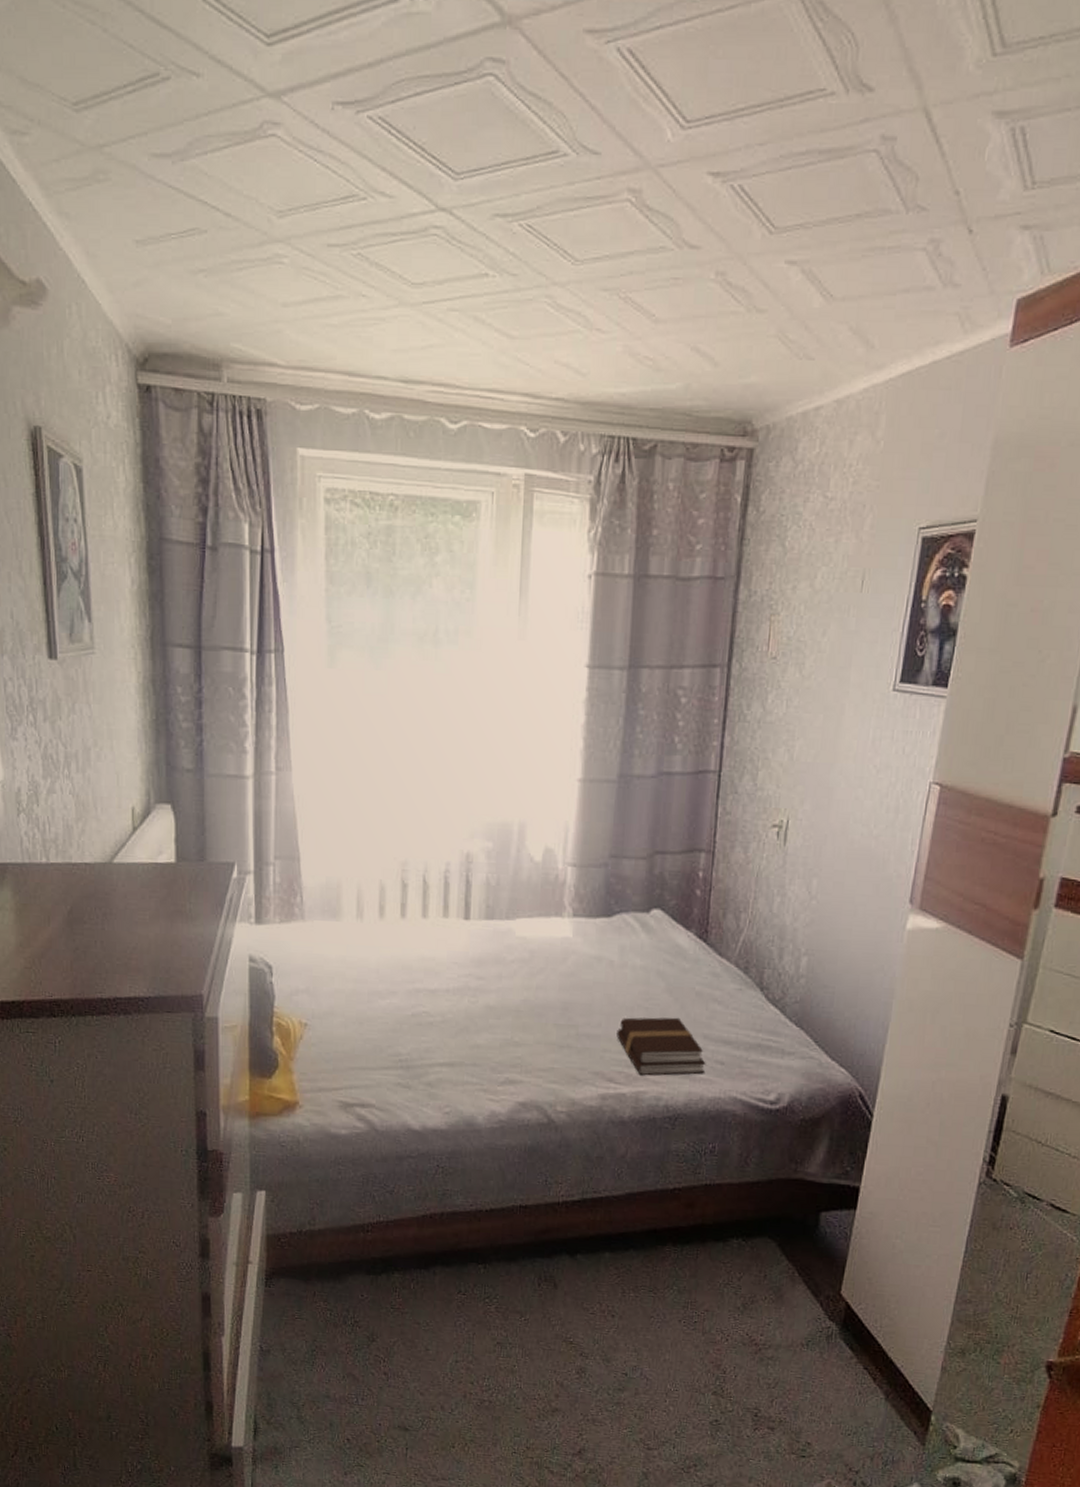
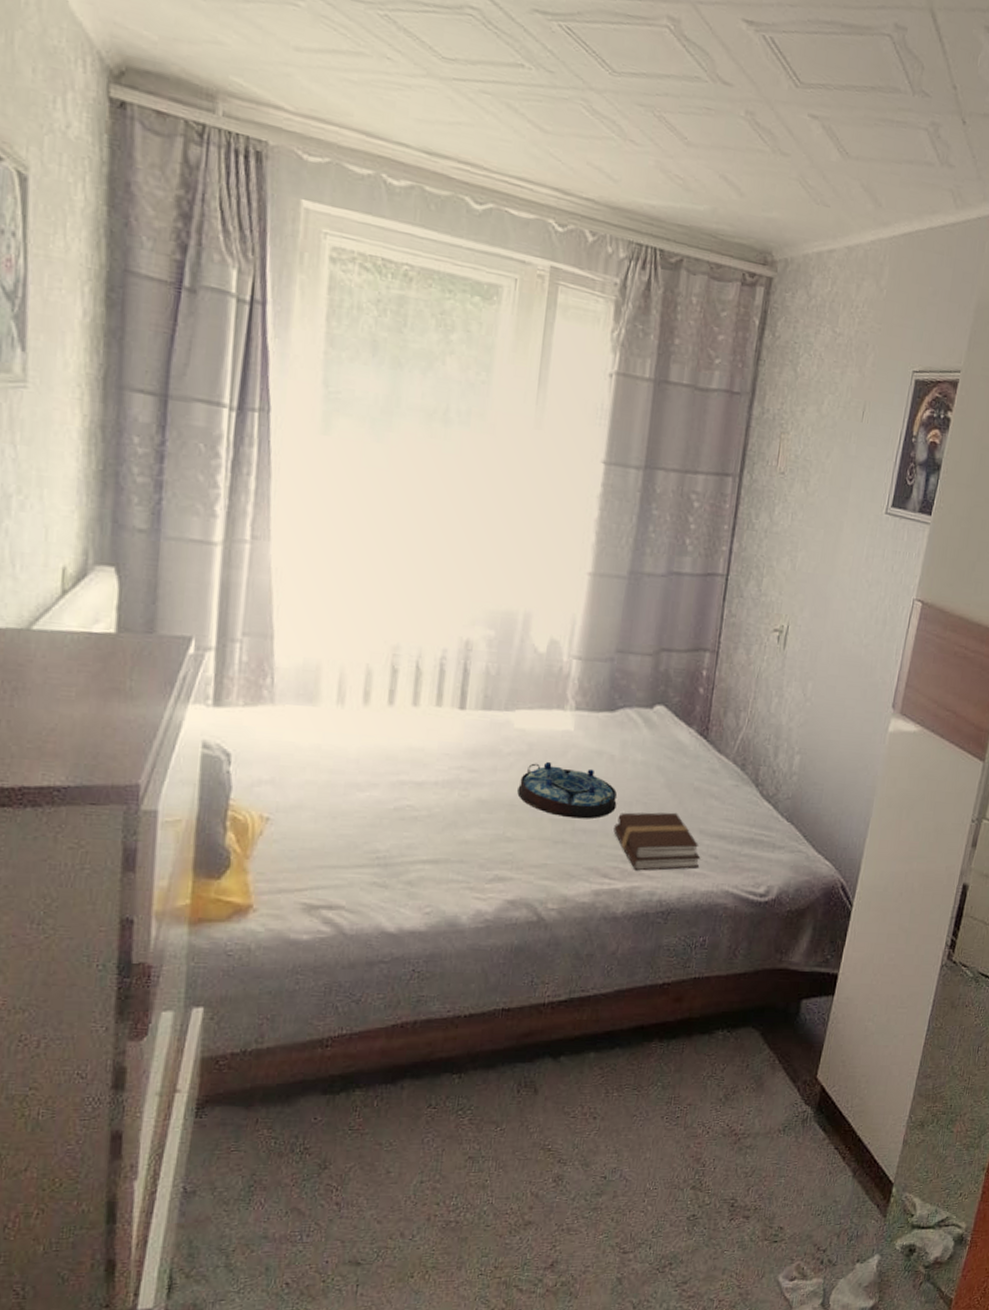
serving tray: none [522,968,618,1024] -> present [517,761,617,819]

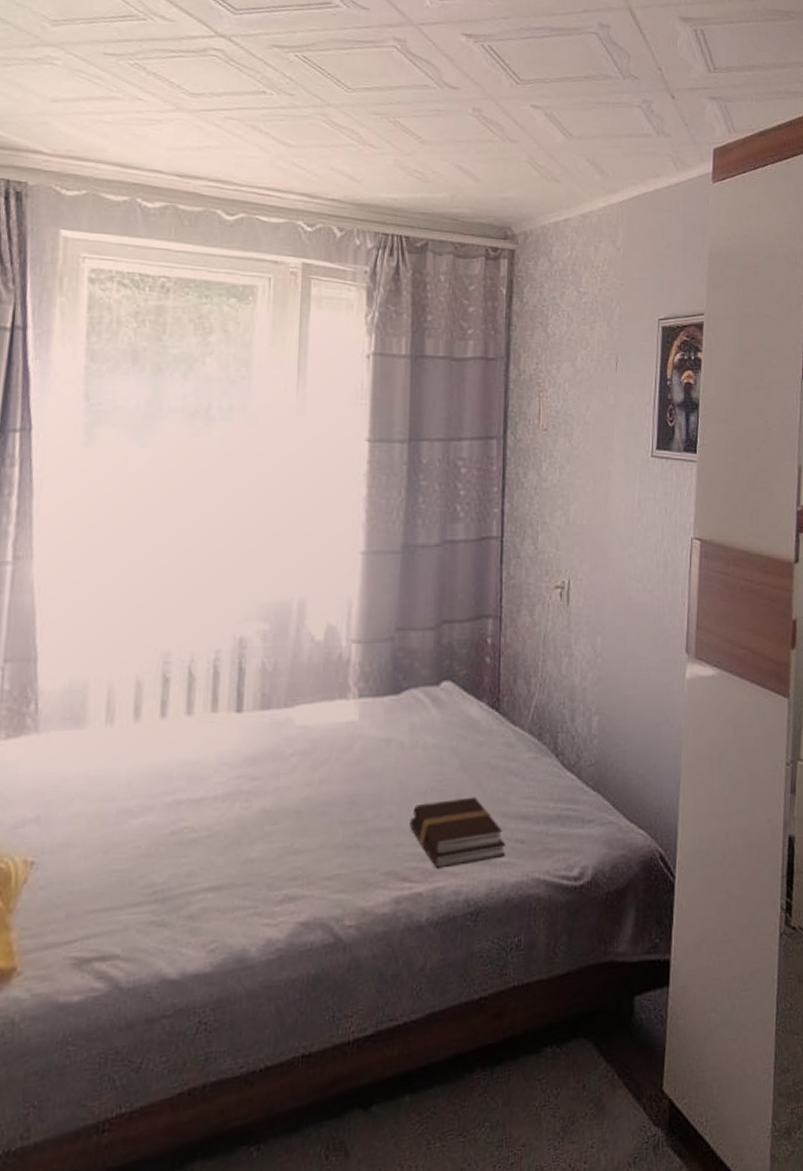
serving tray: present [517,761,617,819] -> none [303,757,411,818]

